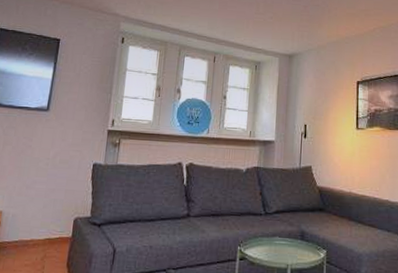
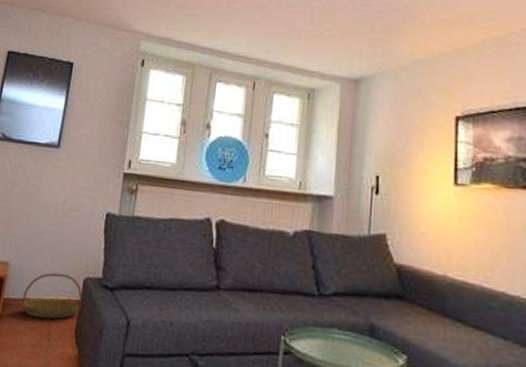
basket: none [15,216,73,256] -> present [20,272,83,319]

